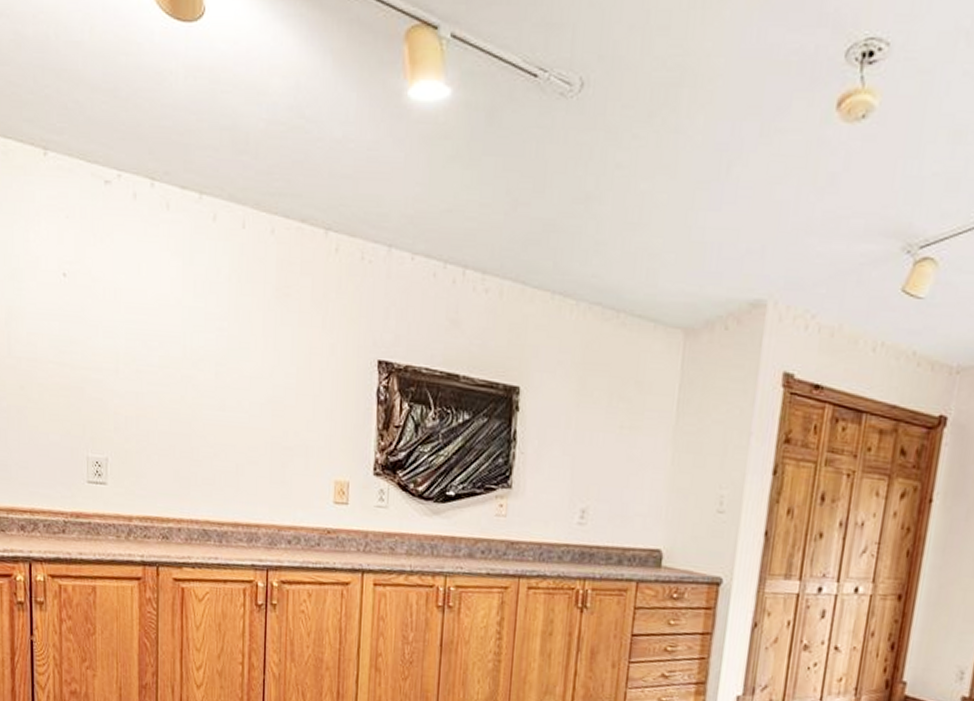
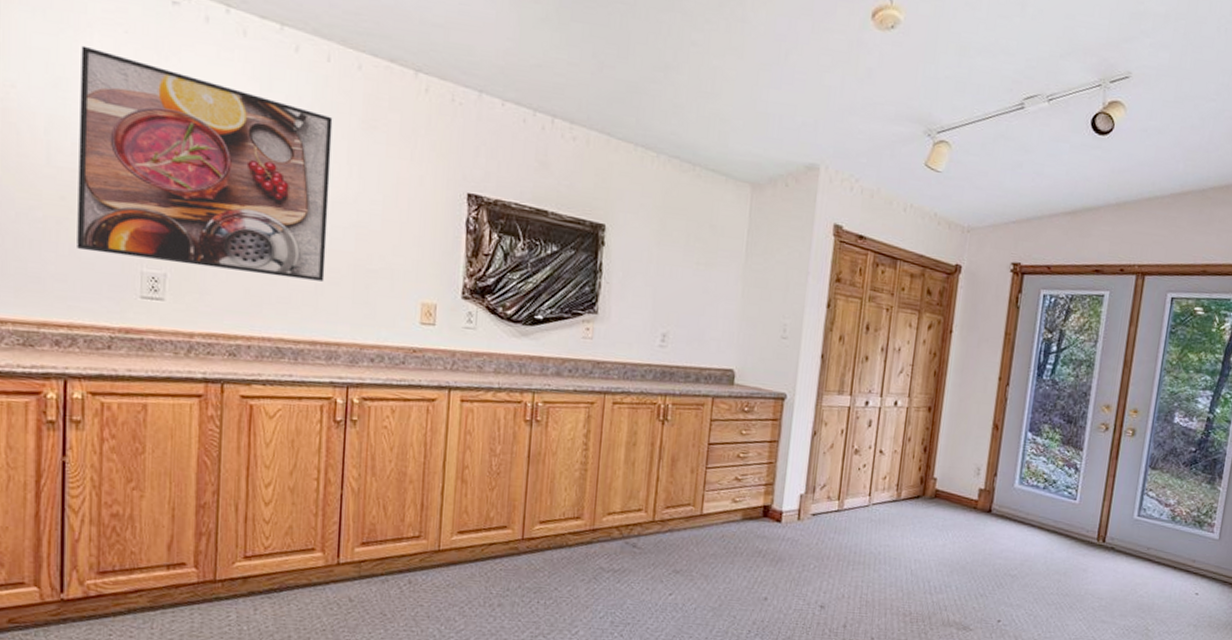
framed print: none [31,234,249,461] -> present [77,45,333,282]

